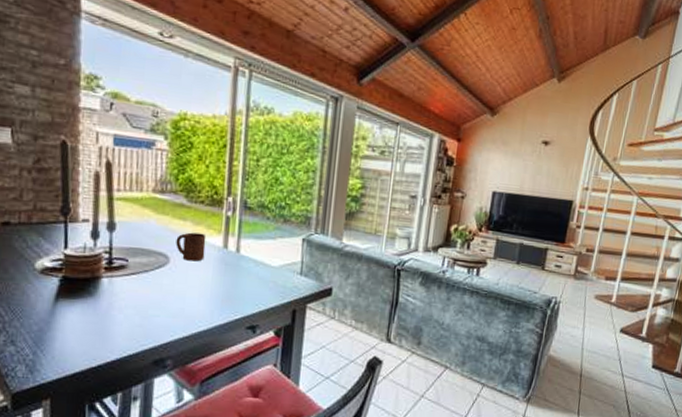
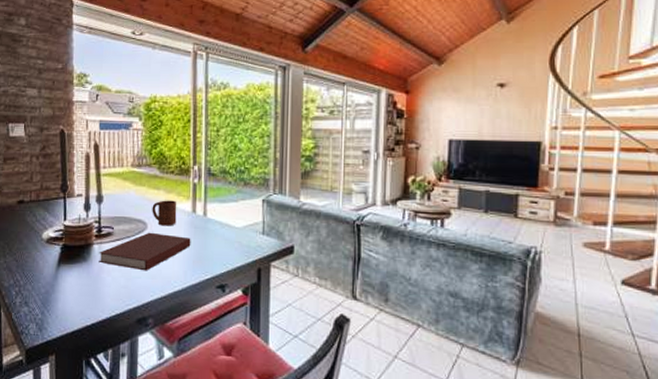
notebook: none [108,267,221,309] -> present [99,232,191,271]

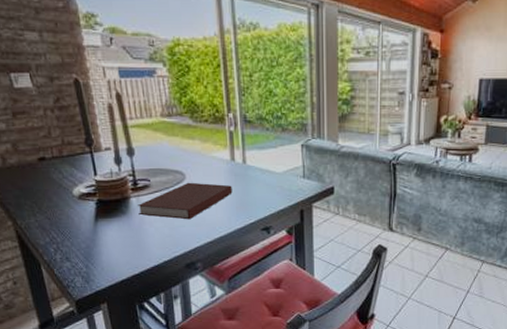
cup: present [152,200,177,226] -> none [188,149,216,175]

